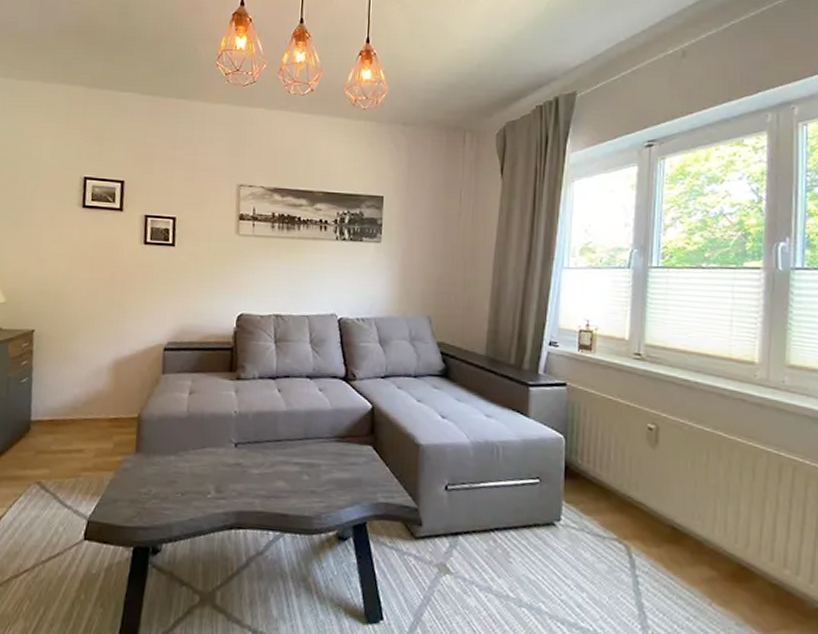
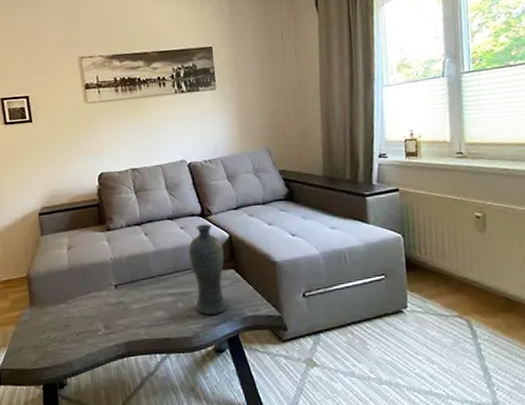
vase: none [322,389,364,496] -> present [188,224,228,315]

